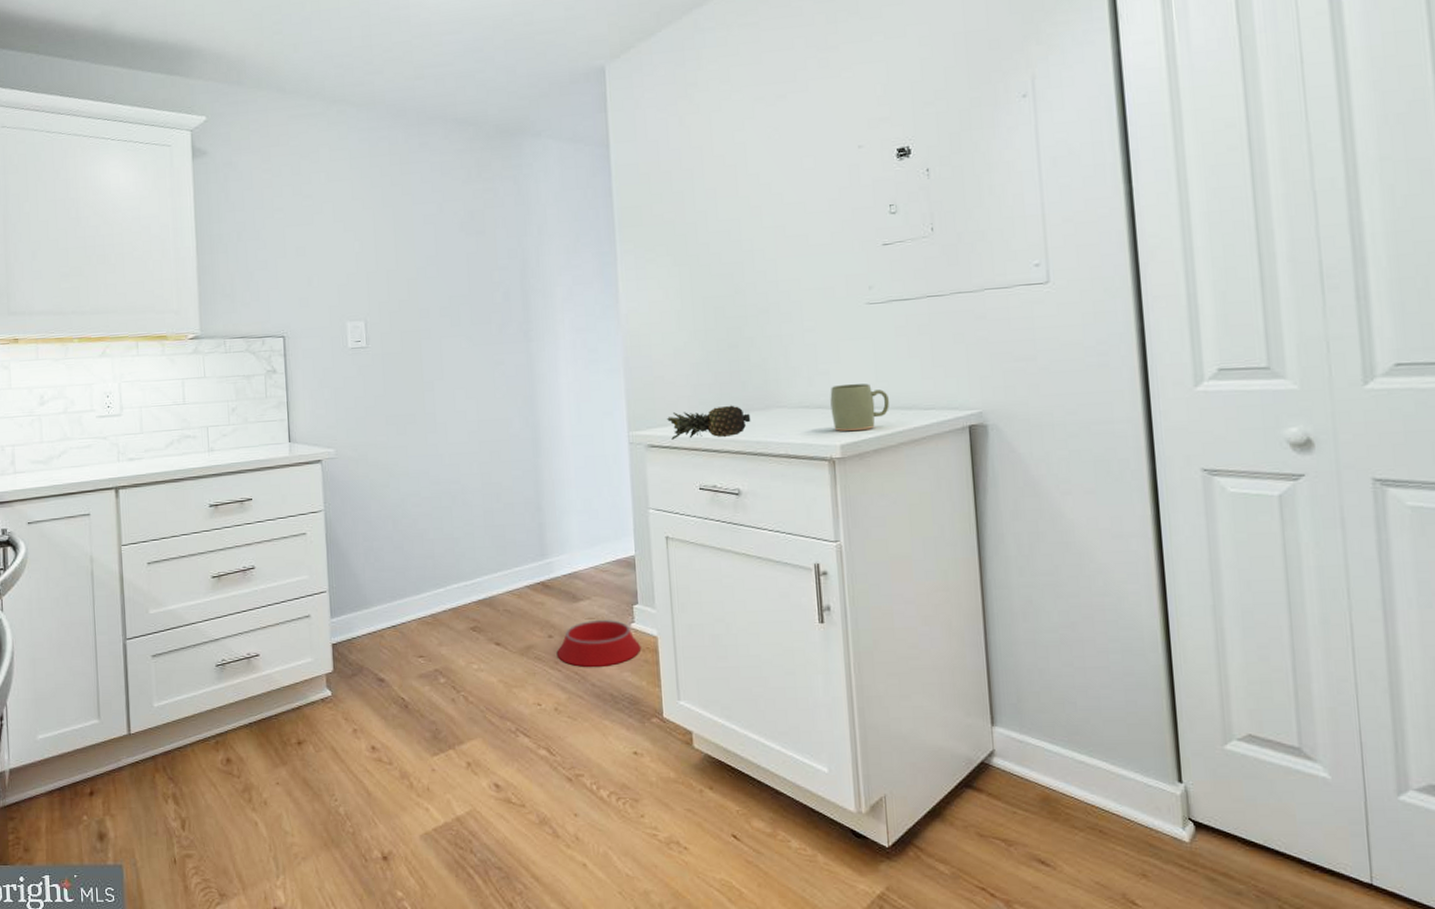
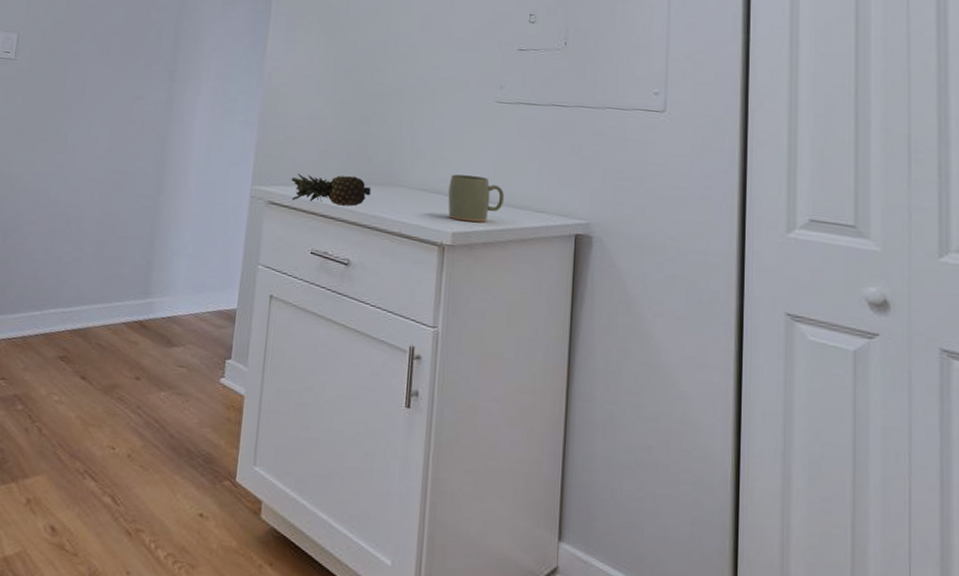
pet bowl: present [556,620,641,667] -> none [140,368,227,419]

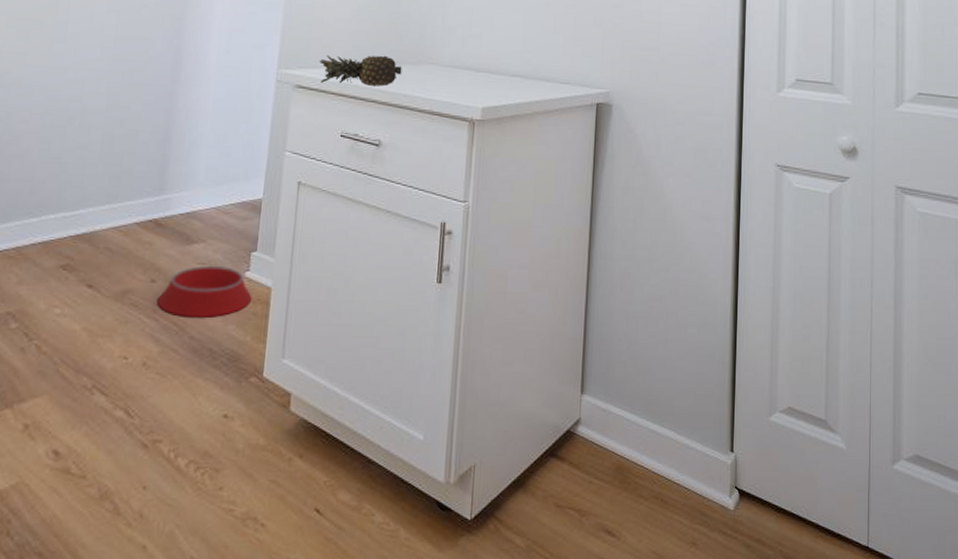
pet bowl: none [140,368,227,419] -> present [156,266,252,317]
mug: present [448,174,504,222] -> none [478,50,531,96]

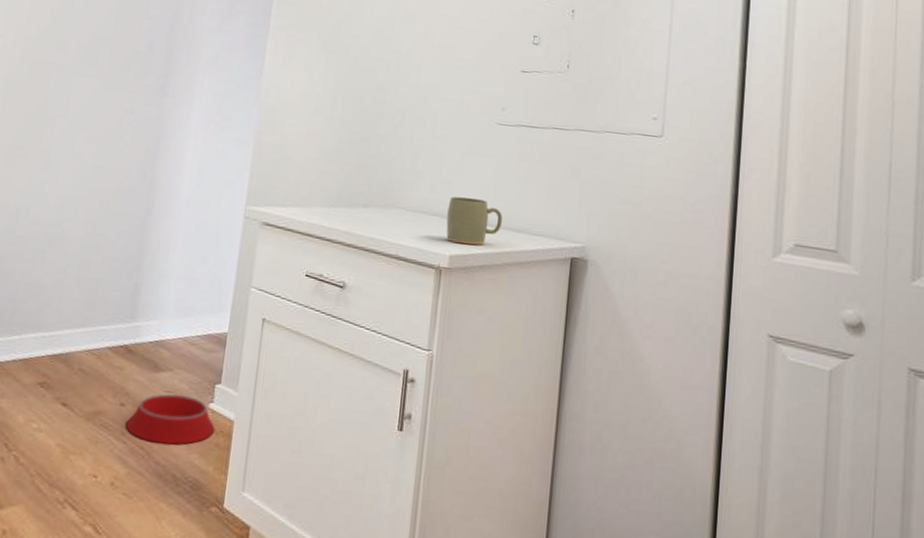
fruit: present [320,55,402,87] -> none [287,194,369,229]
mug: none [478,50,531,96] -> present [446,196,502,245]

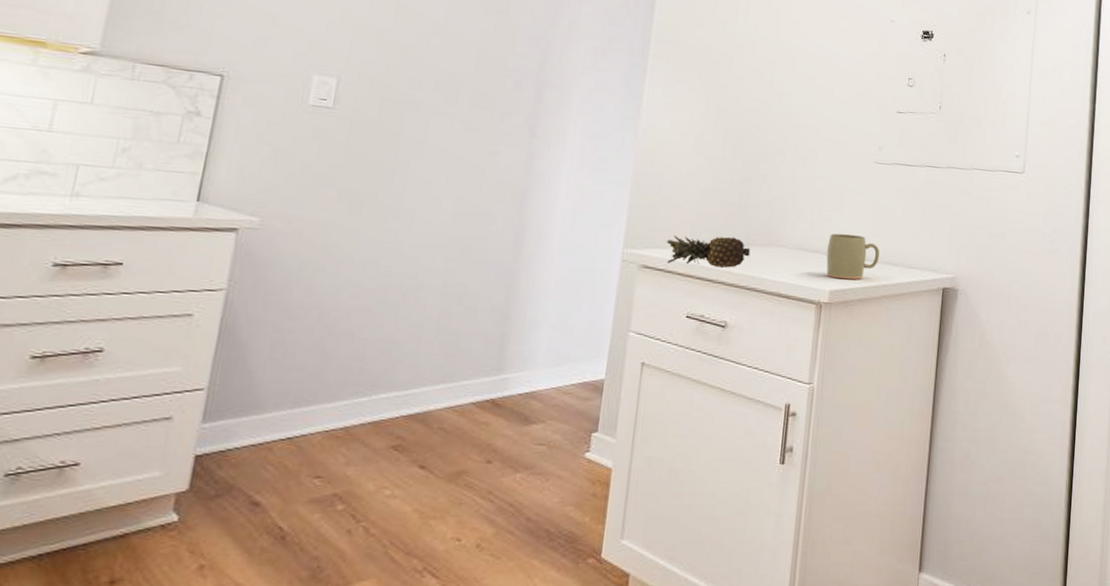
pet bowl: present [125,394,216,445] -> none [492,447,592,499]
fruit: none [287,194,369,229] -> present [667,236,751,269]

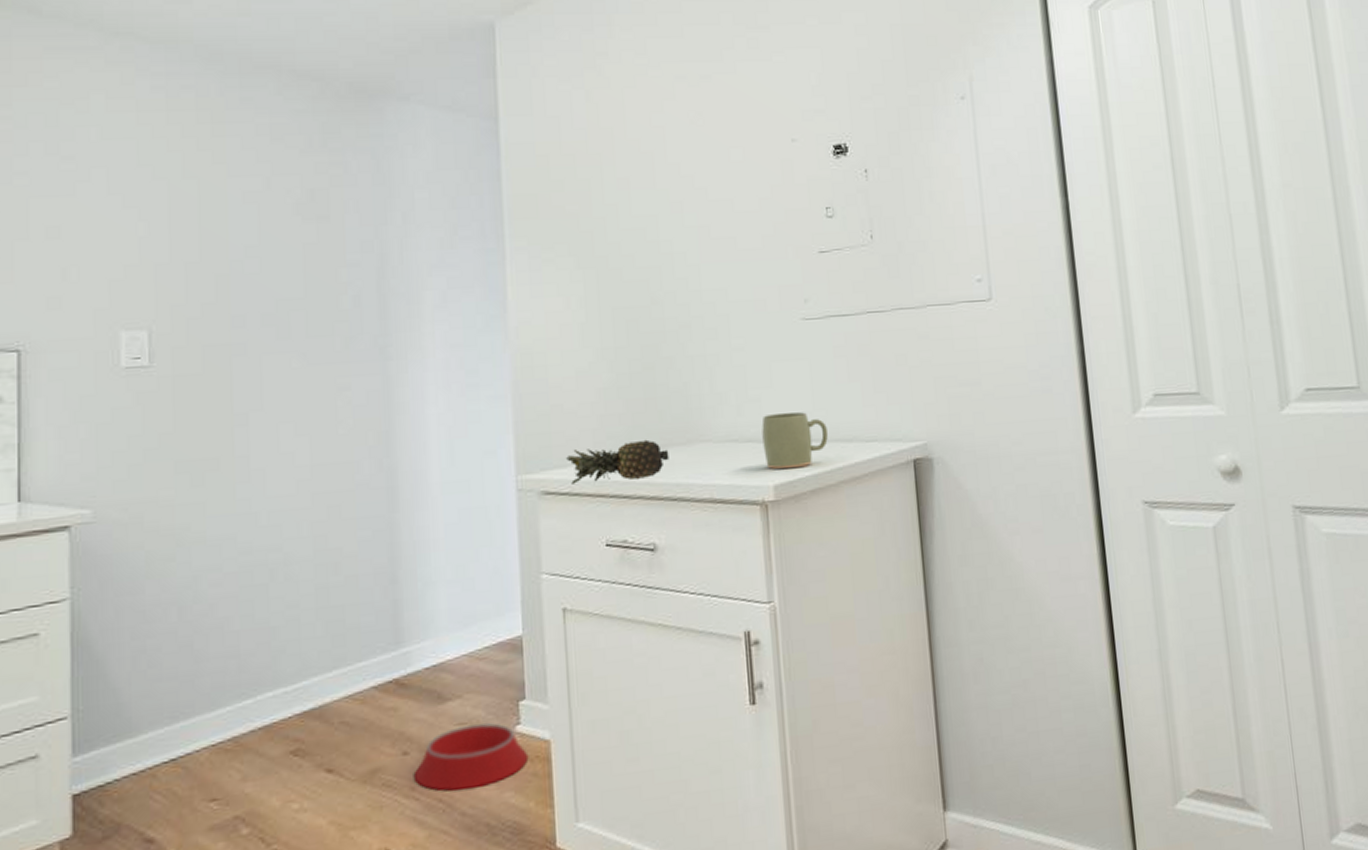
pet bowl: none [492,447,592,499] -> present [413,723,529,791]

